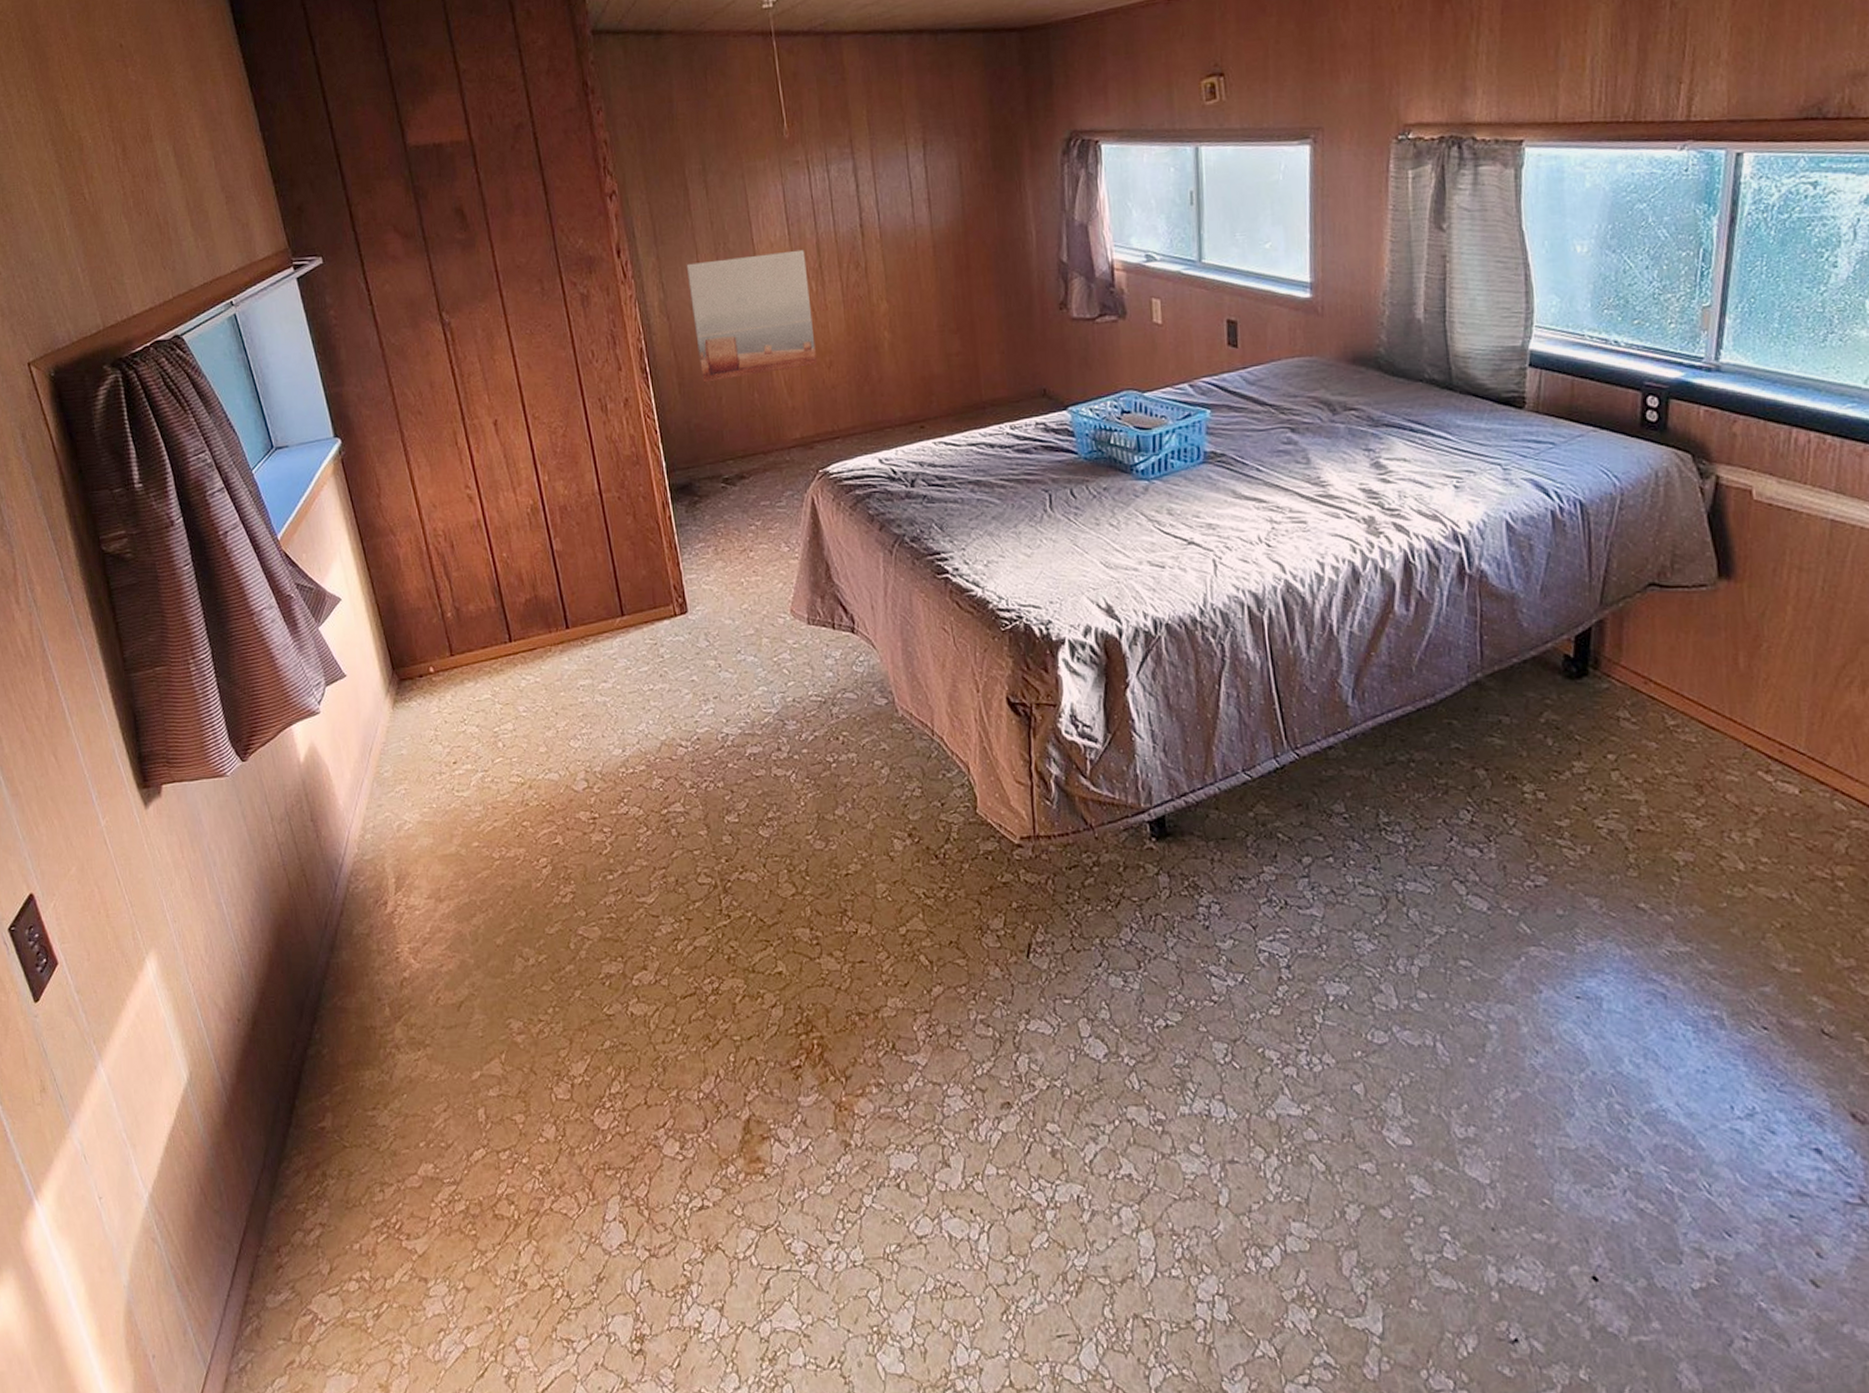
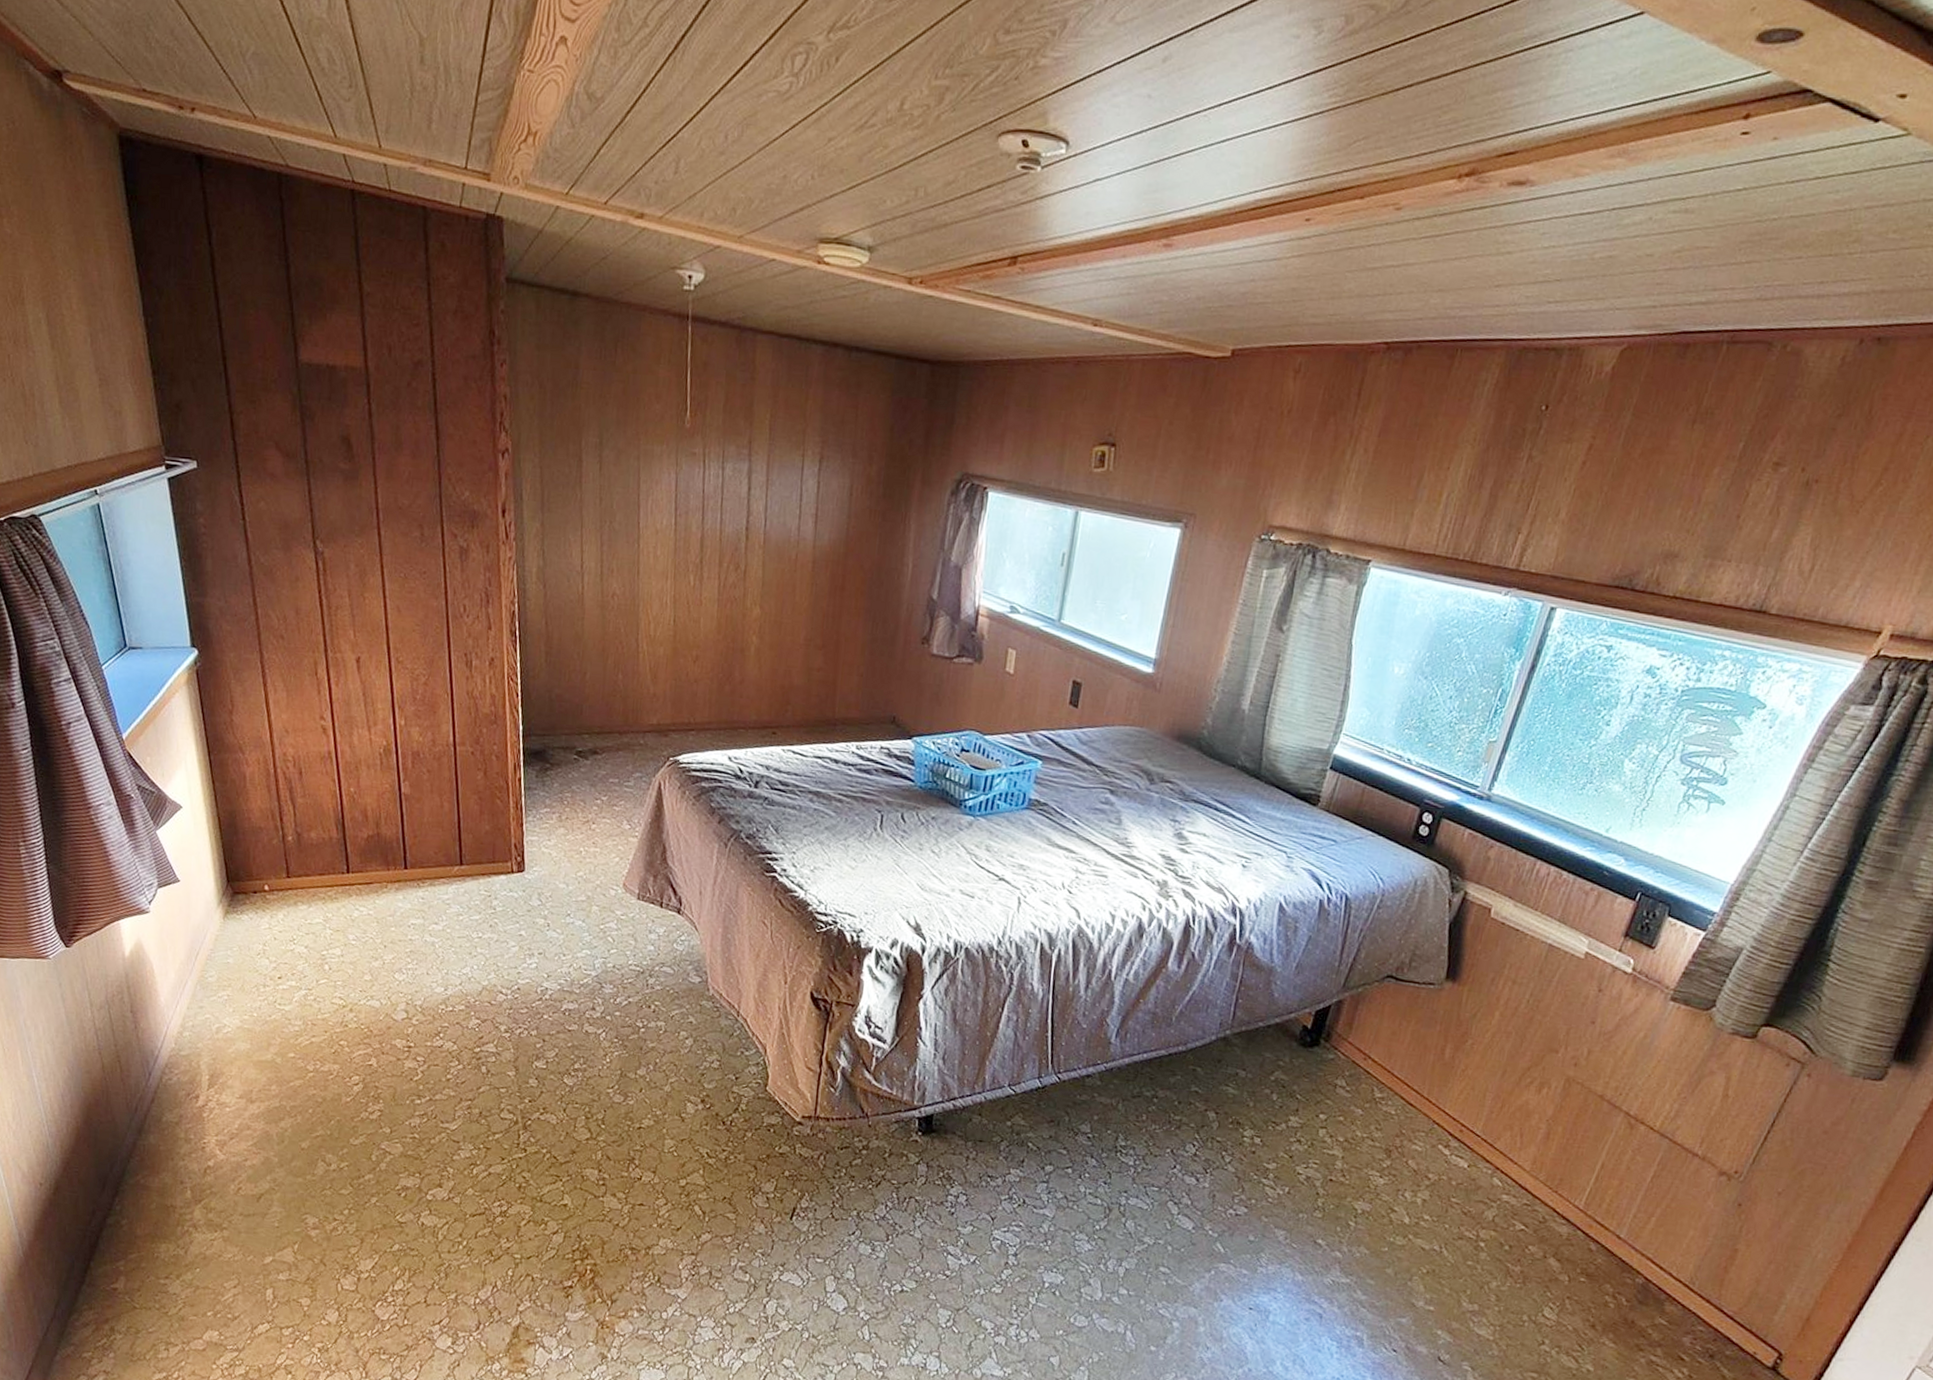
wall art: present [686,249,817,383] -> none [569,535,689,657]

